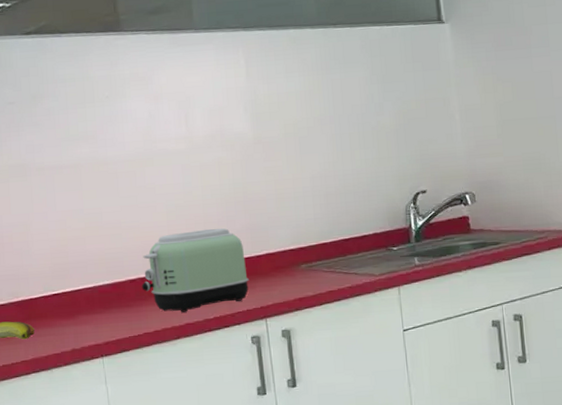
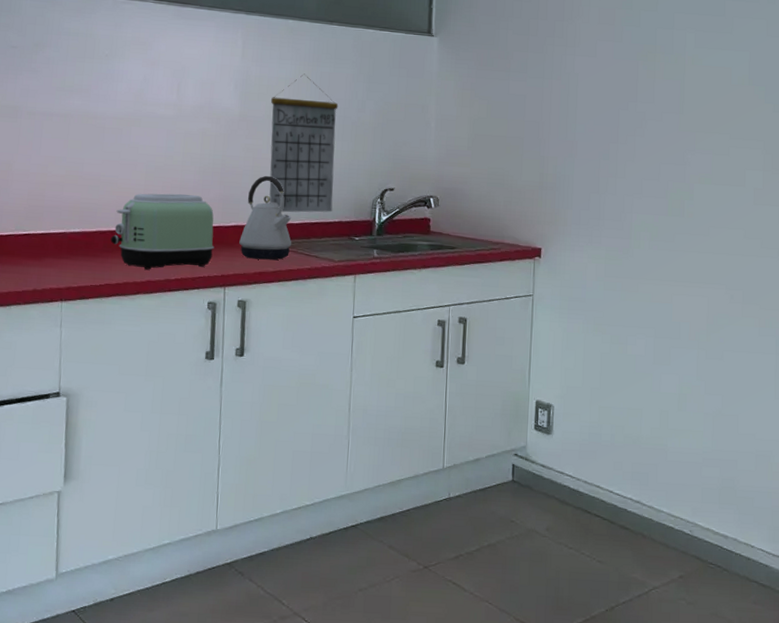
kettle: none [273,196,329,286] -> present [239,175,292,260]
calendar: none [283,84,365,233] -> present [269,73,339,213]

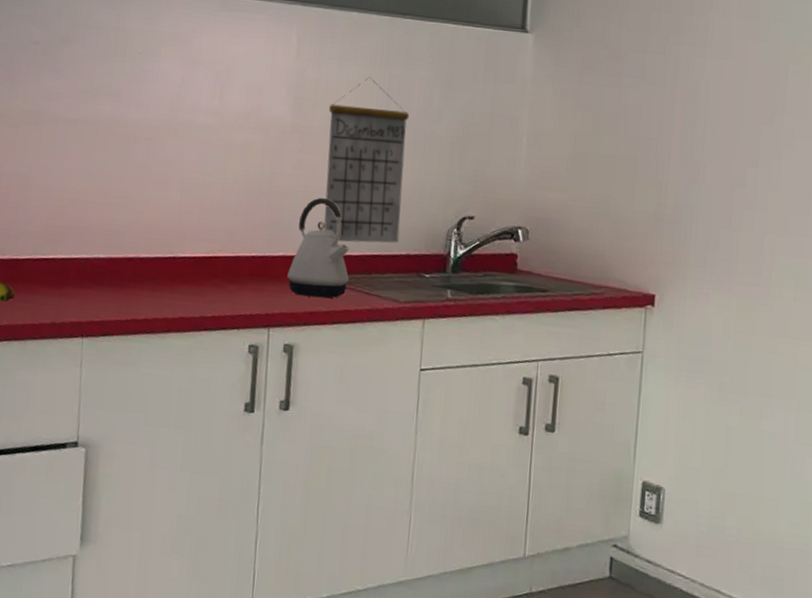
toaster: present [110,193,214,270] -> none [139,215,259,305]

